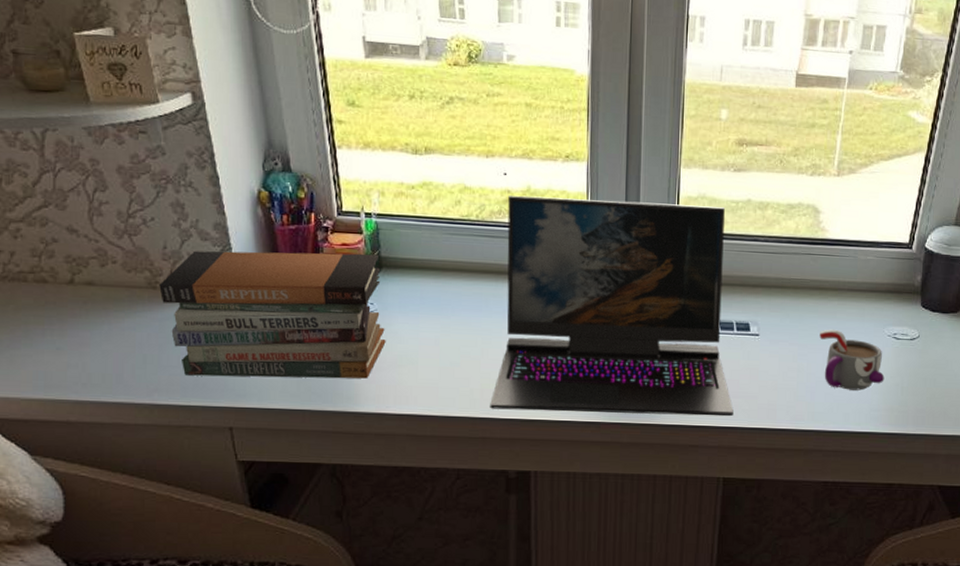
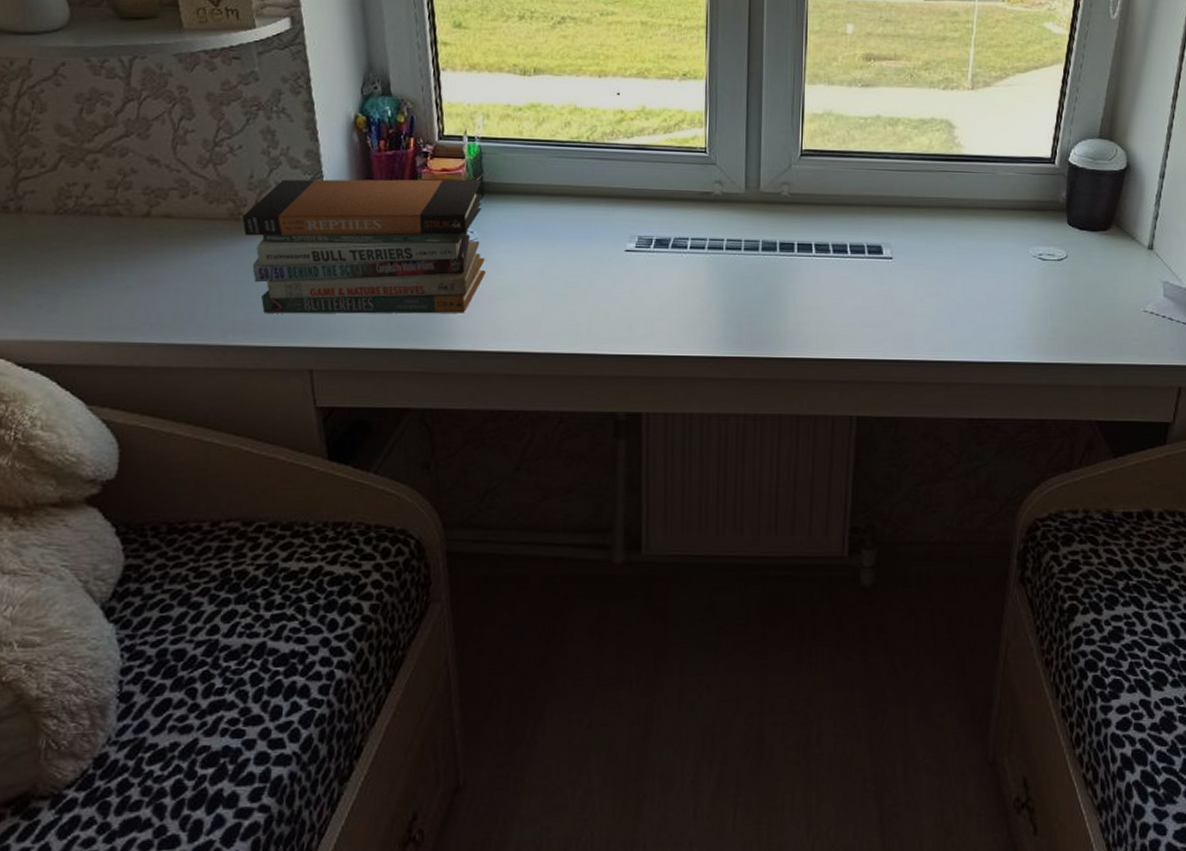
laptop: present [490,195,734,417] -> none [598,115,867,348]
mug: present [820,329,885,391] -> none [959,250,1031,317]

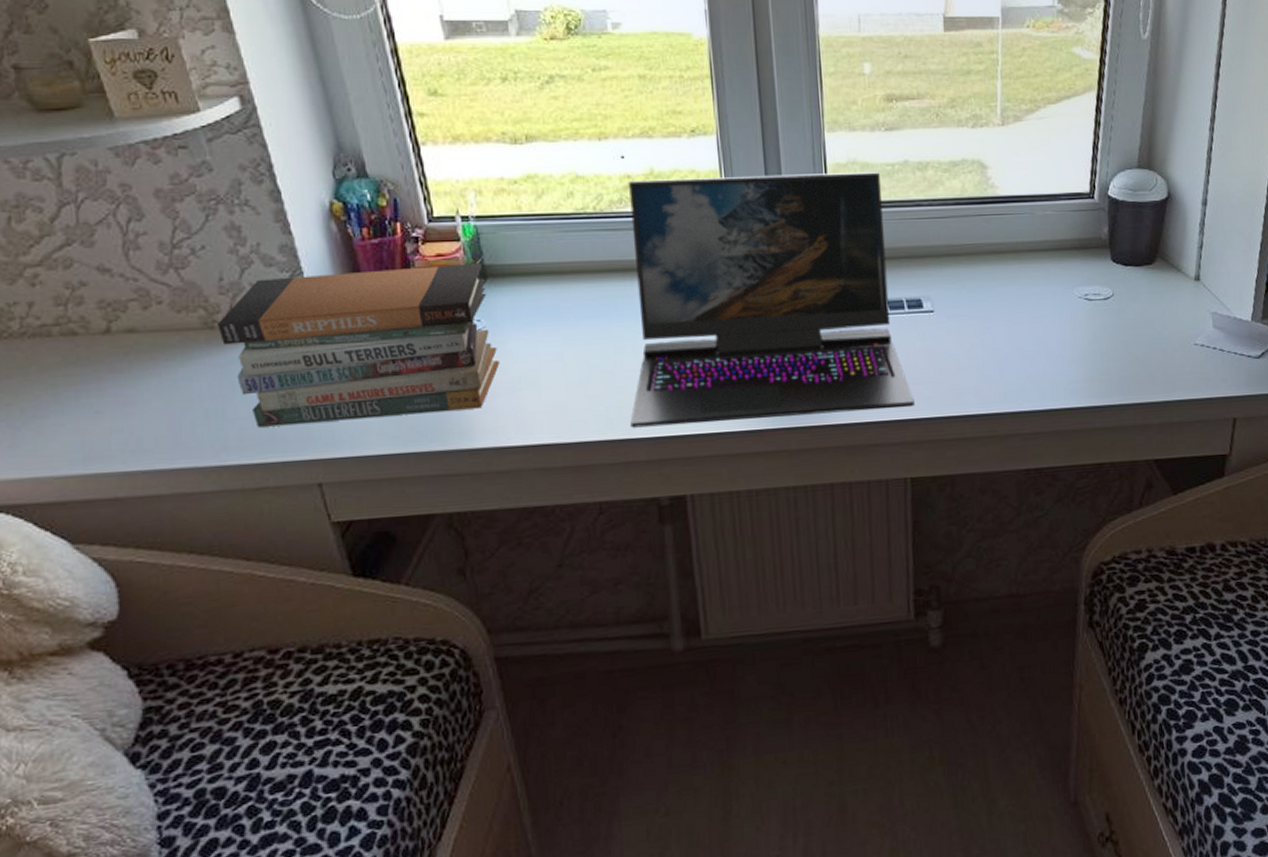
laptop: none [598,115,867,348] -> present [629,172,915,428]

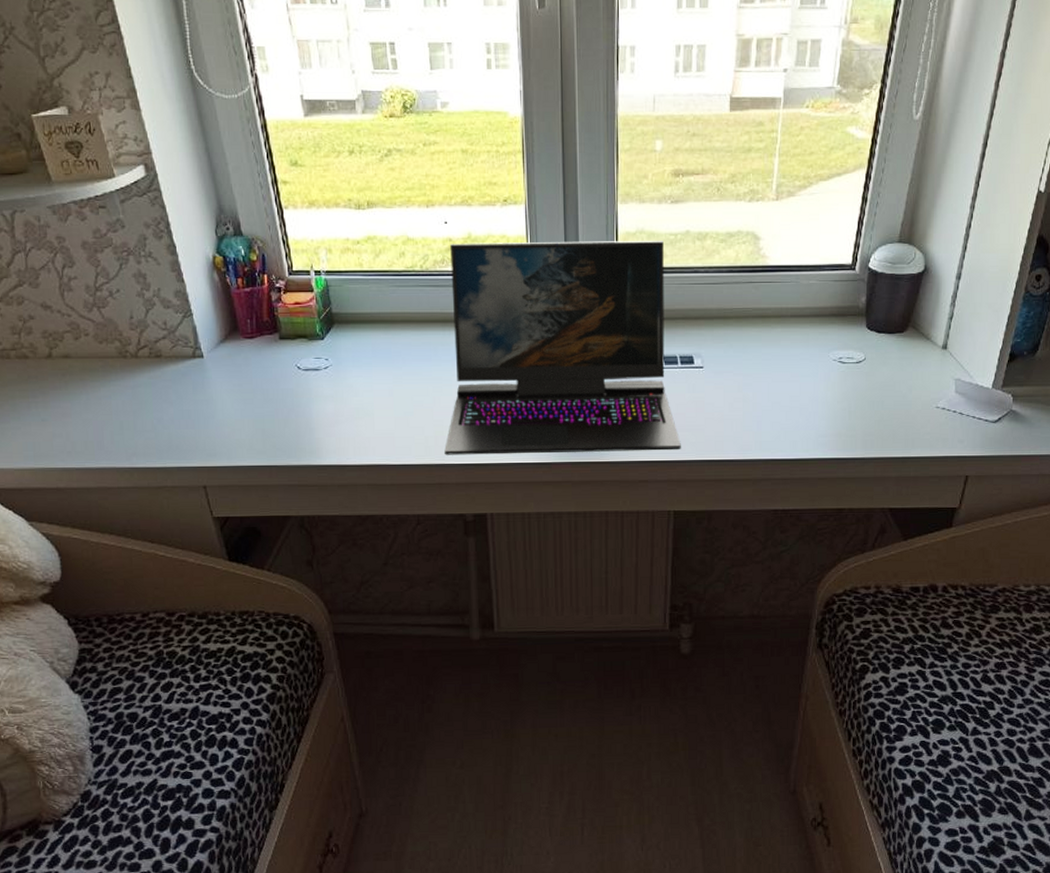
book stack: present [217,263,500,427] -> none [129,311,342,439]

